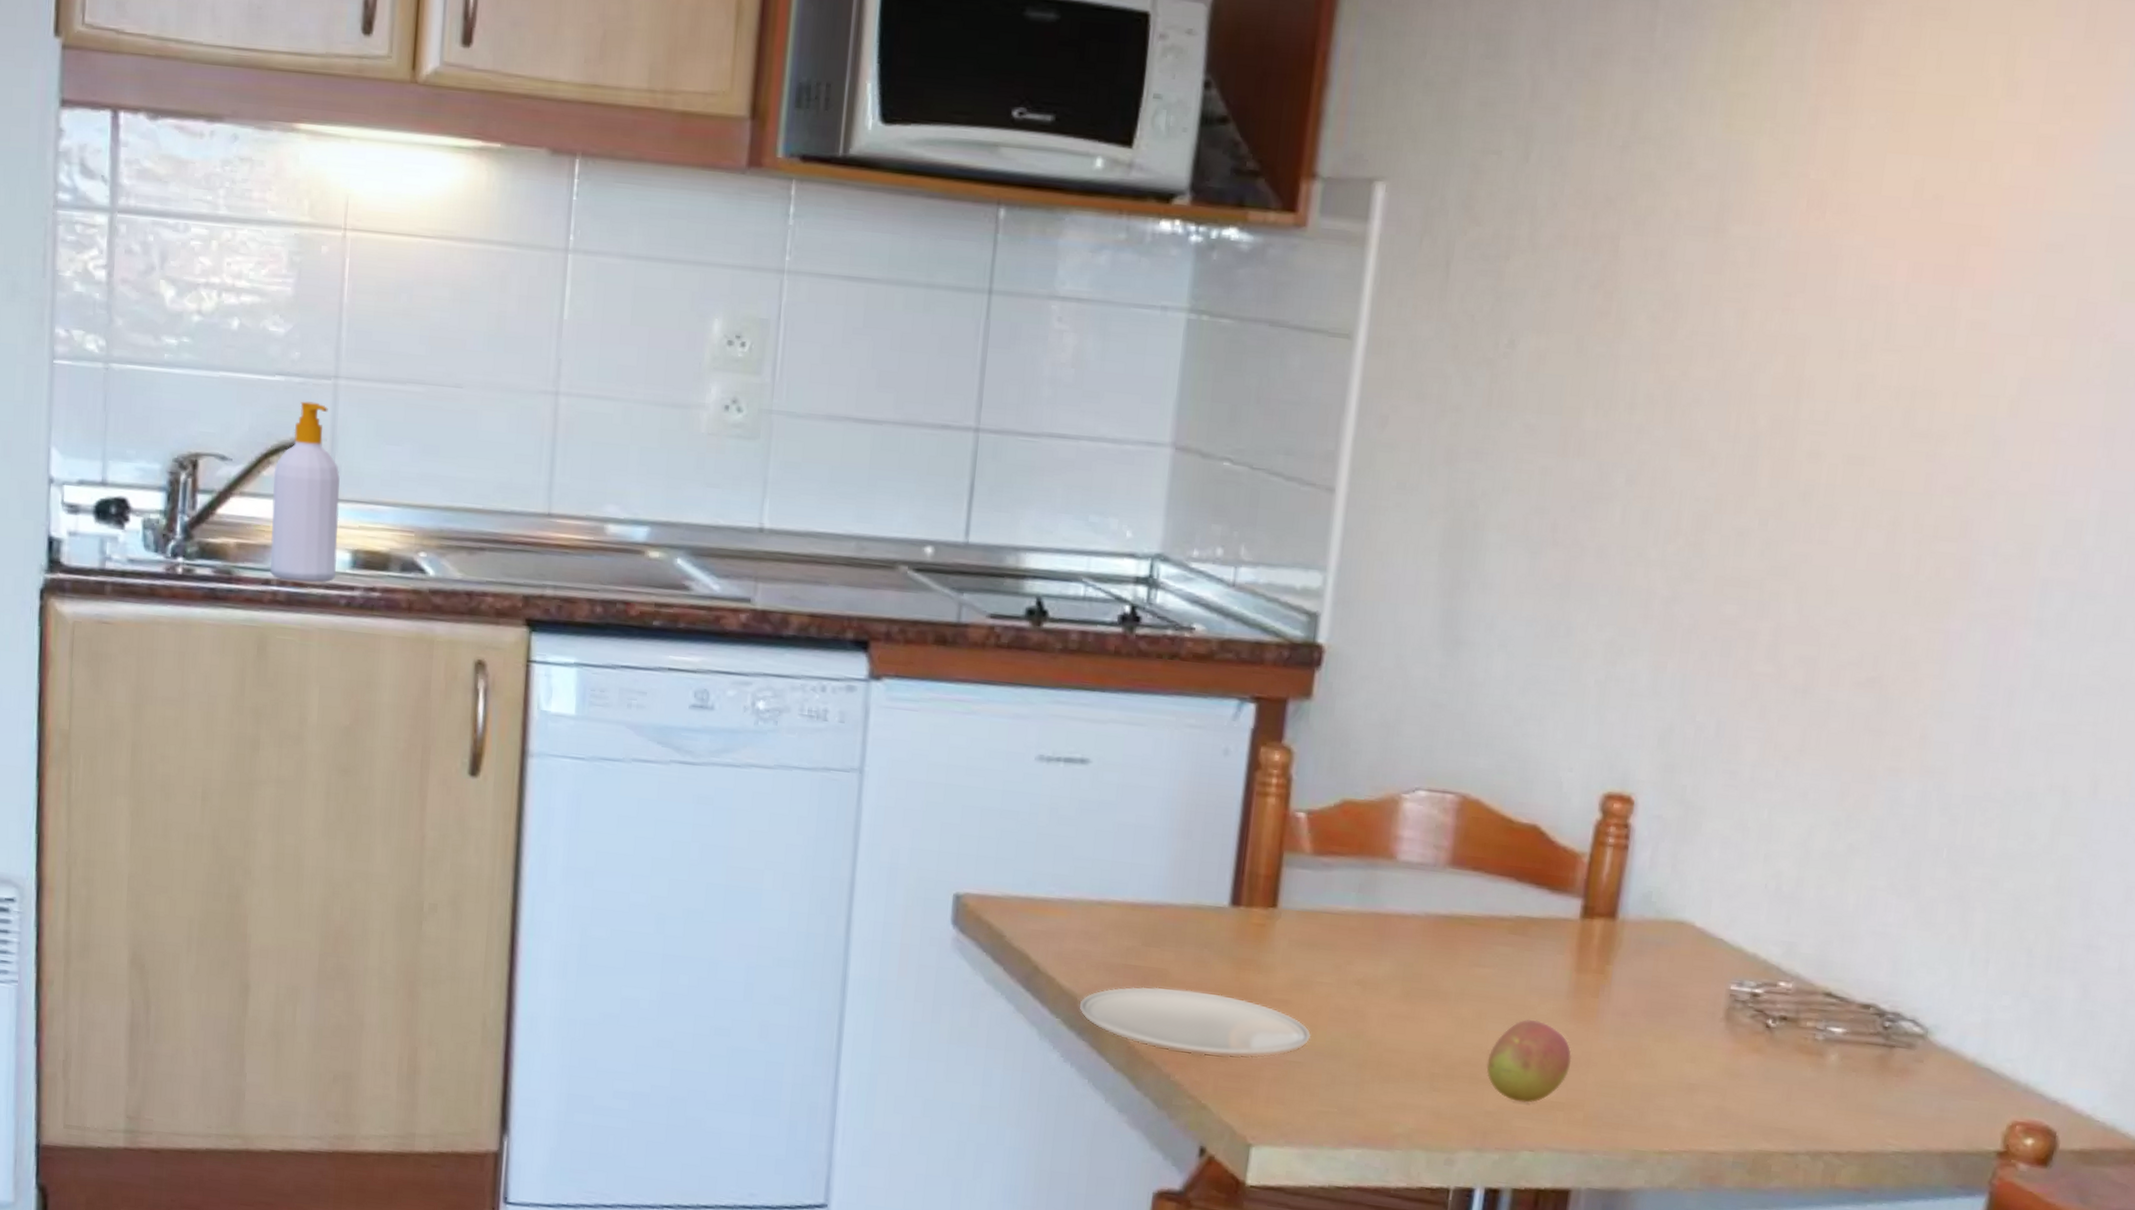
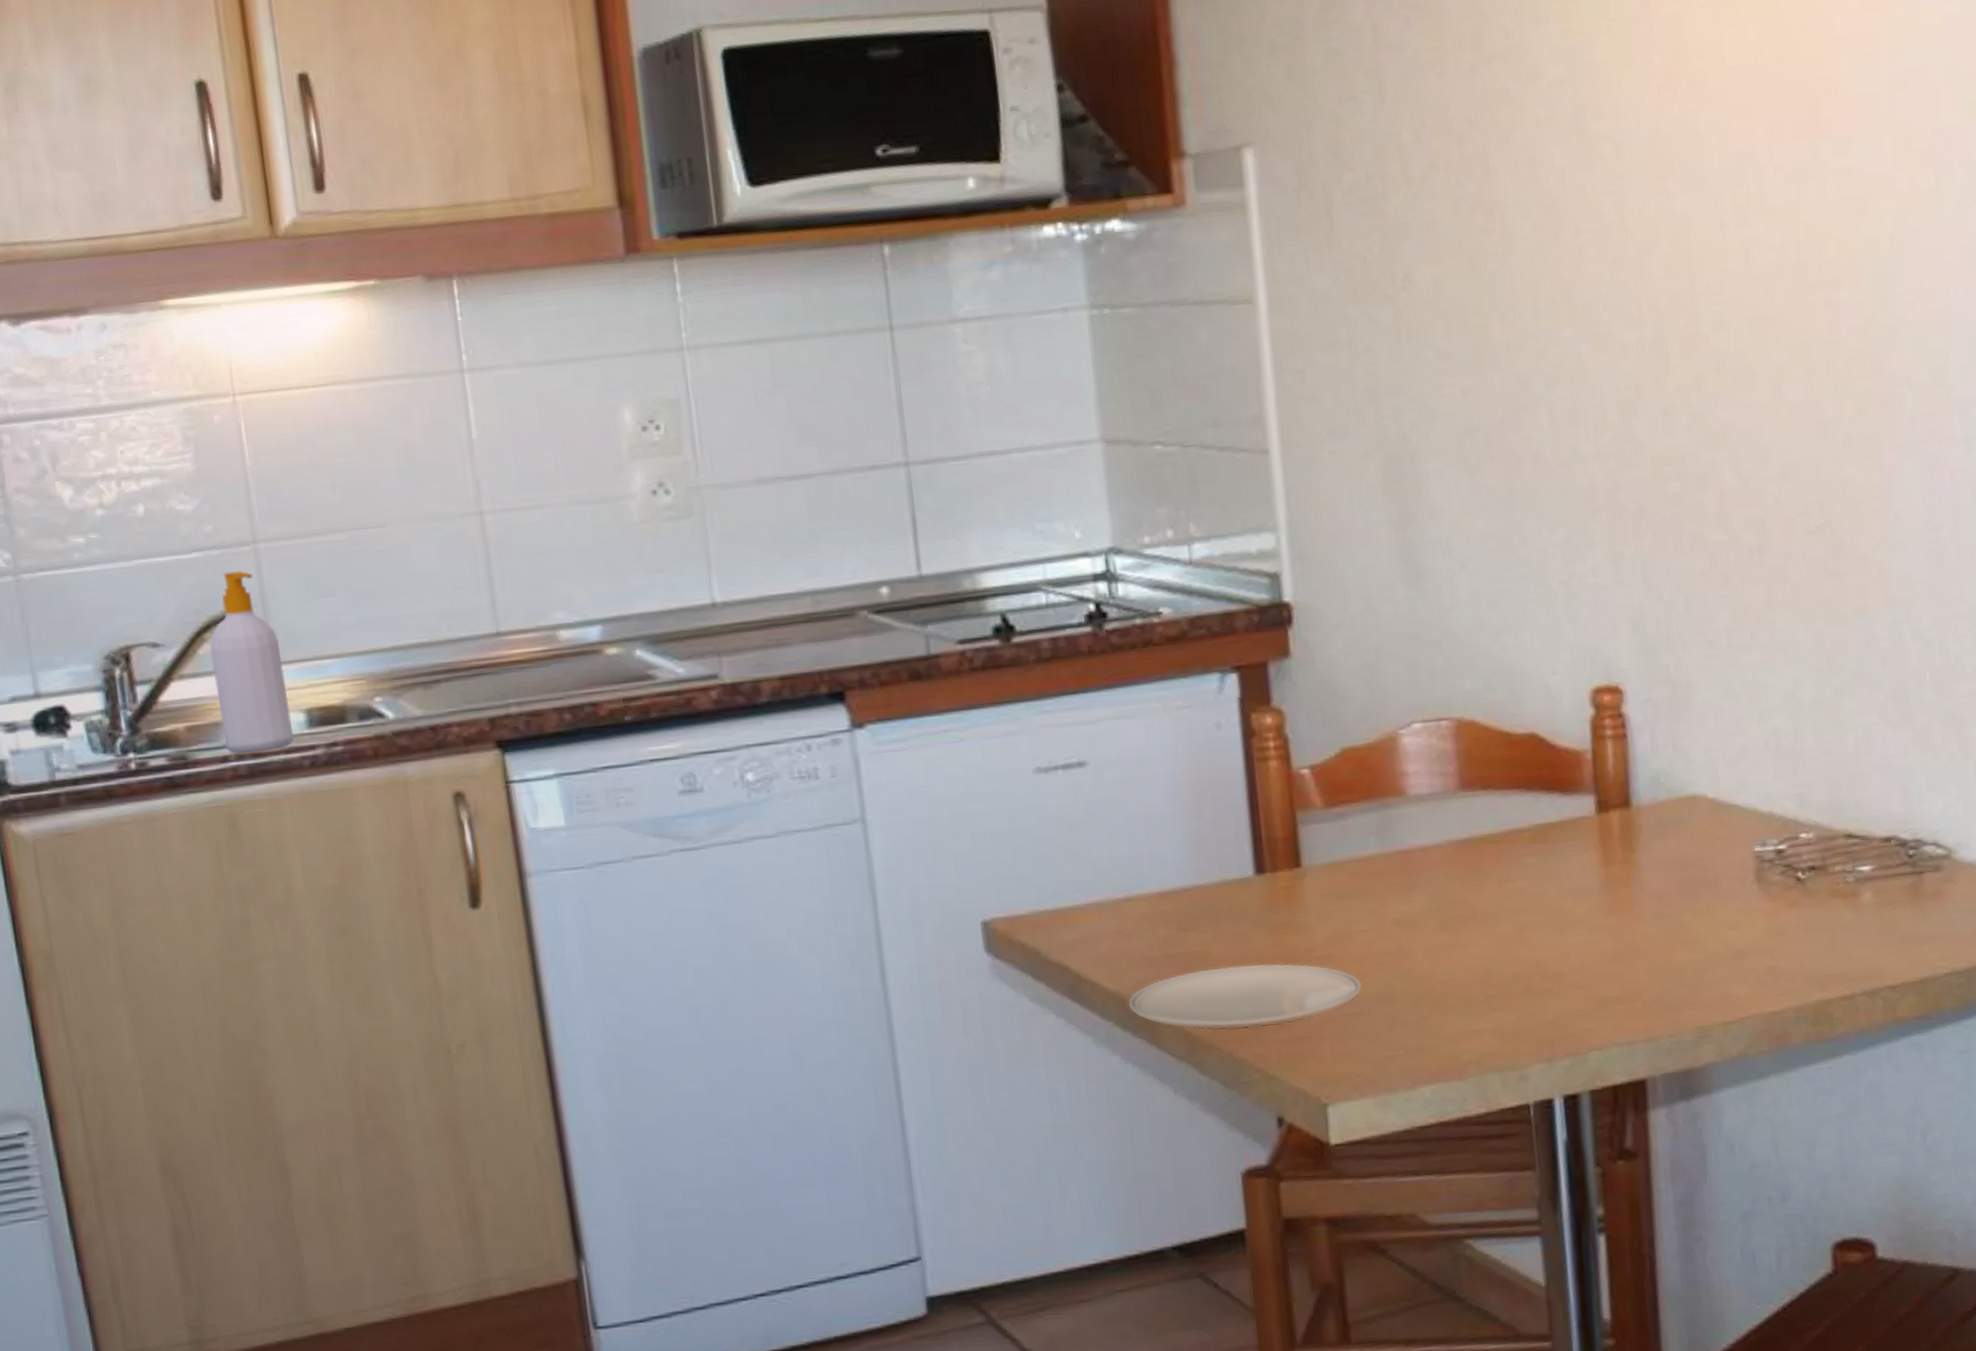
fruit: present [1486,1019,1572,1103] -> none [1538,921,1619,1005]

